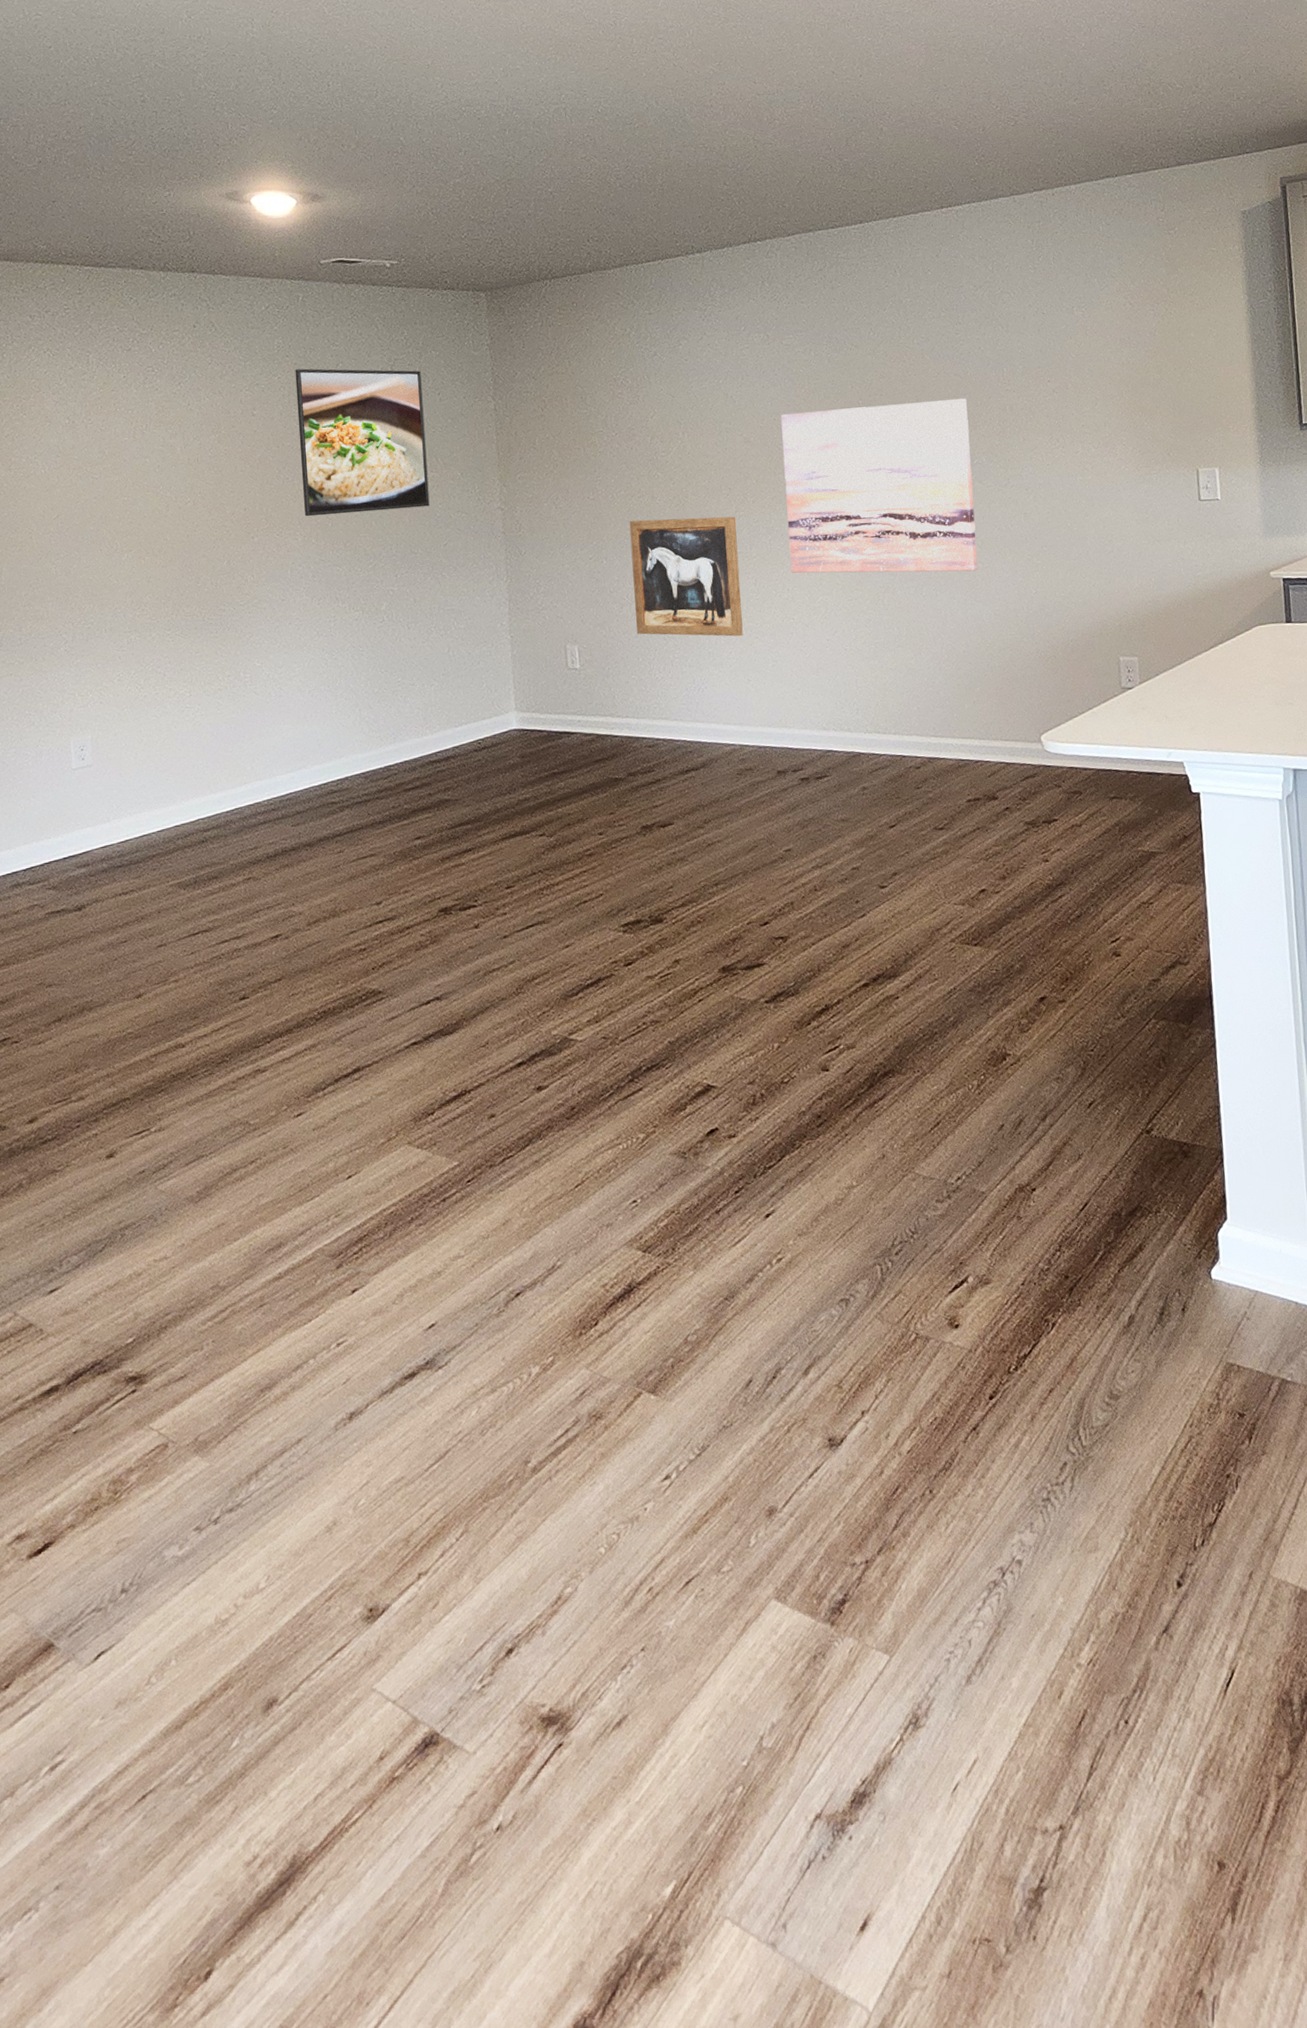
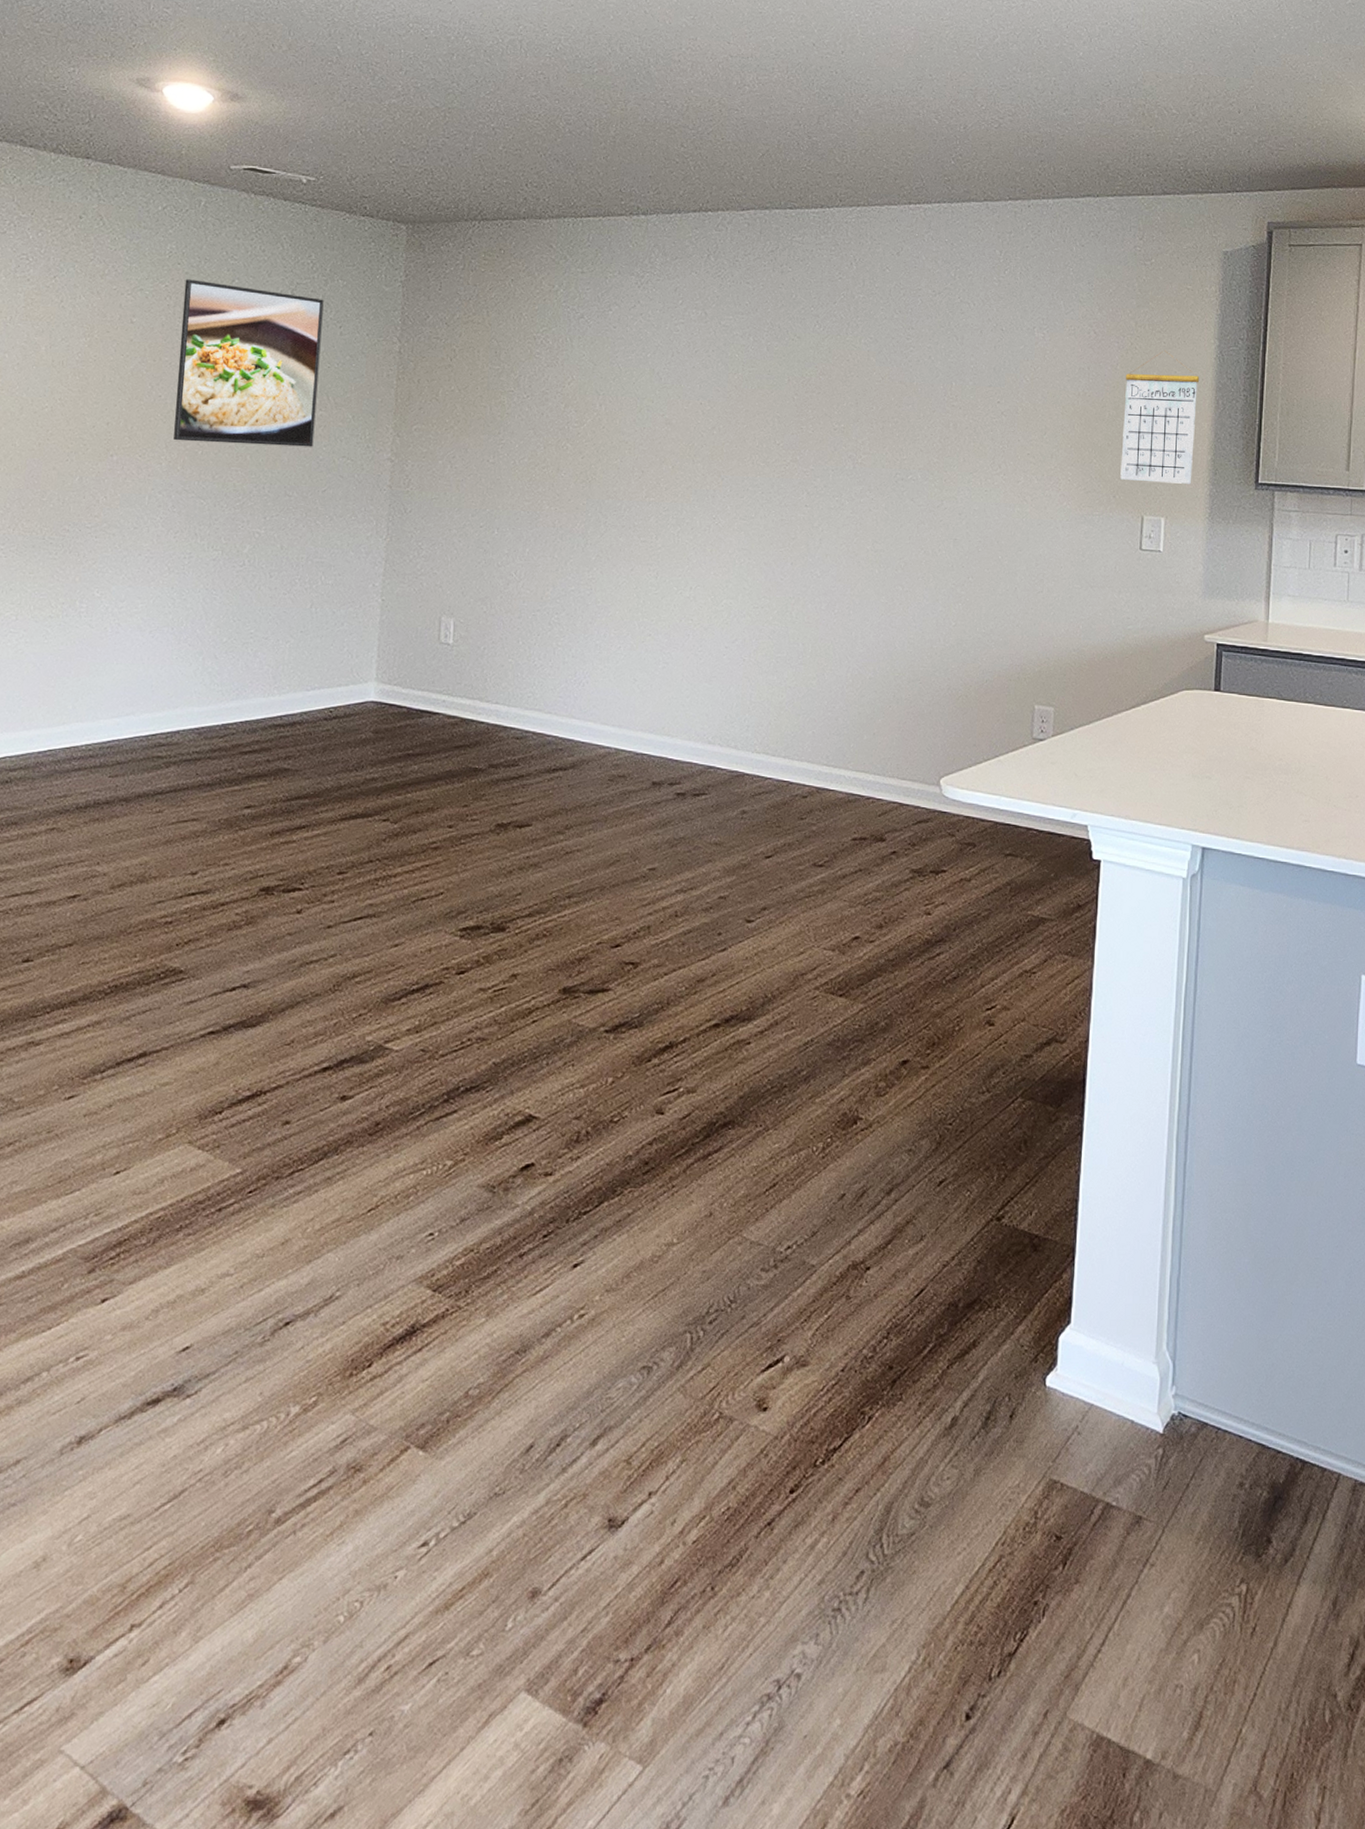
wall art: present [629,516,743,637] -> none [520,491,644,631]
wall art: present [781,398,978,574] -> none [697,399,909,594]
calendar: none [1165,312,1240,438] -> present [1120,351,1200,484]

